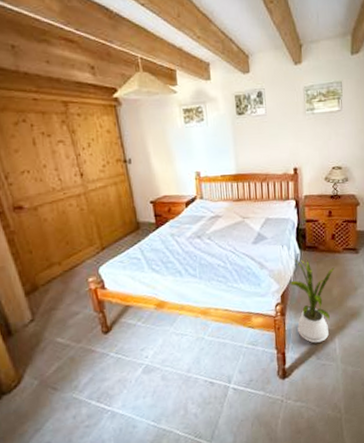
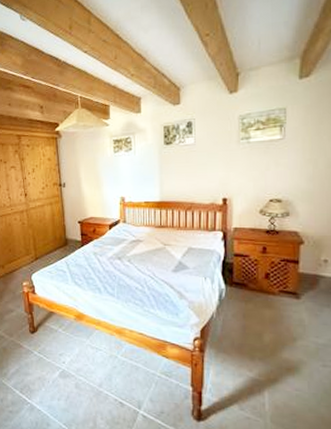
house plant: present [289,258,336,343] -> none [211,292,269,392]

